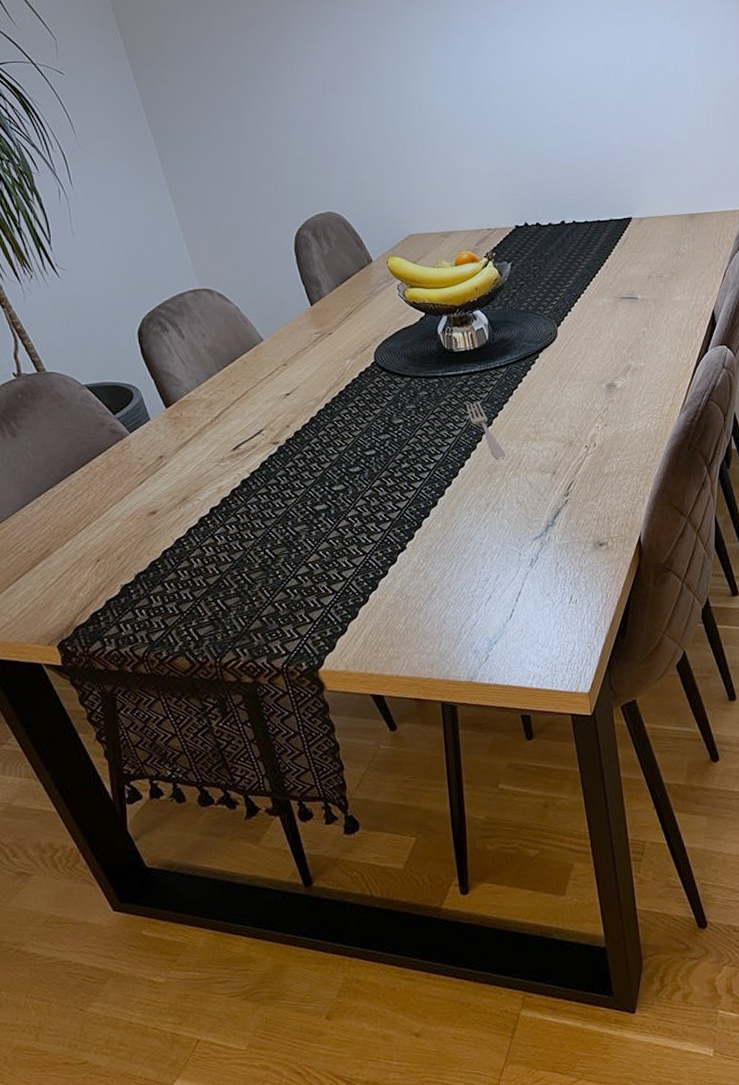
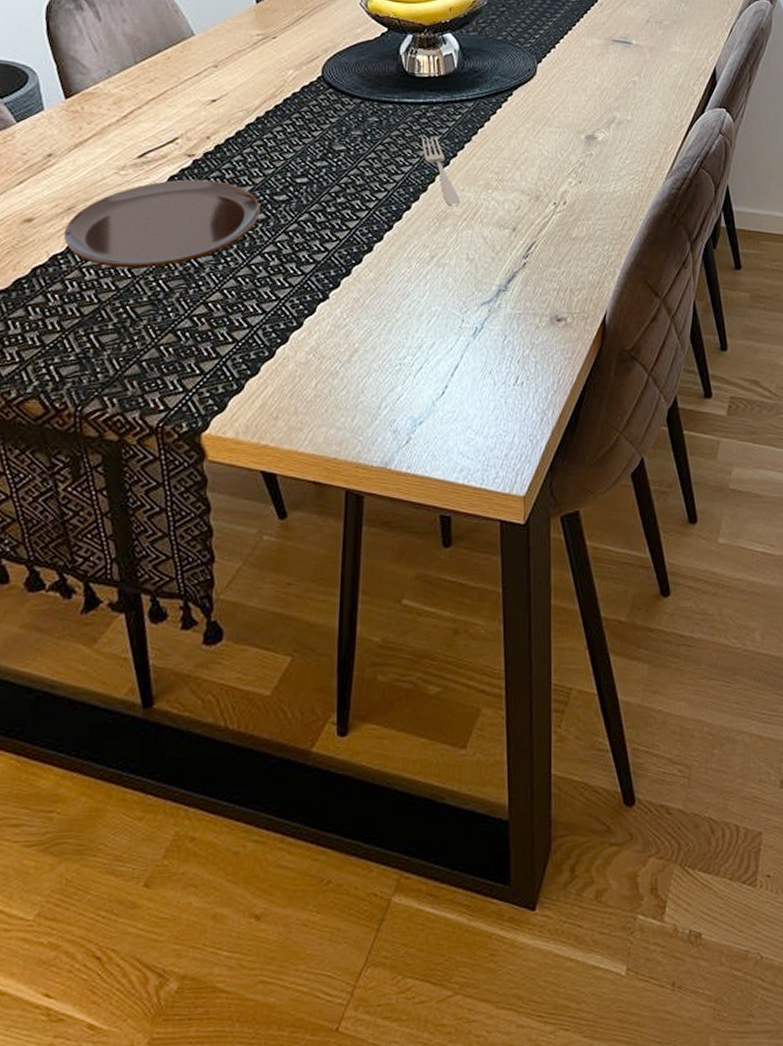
plate: none [182,461,340,543] -> present [63,179,260,269]

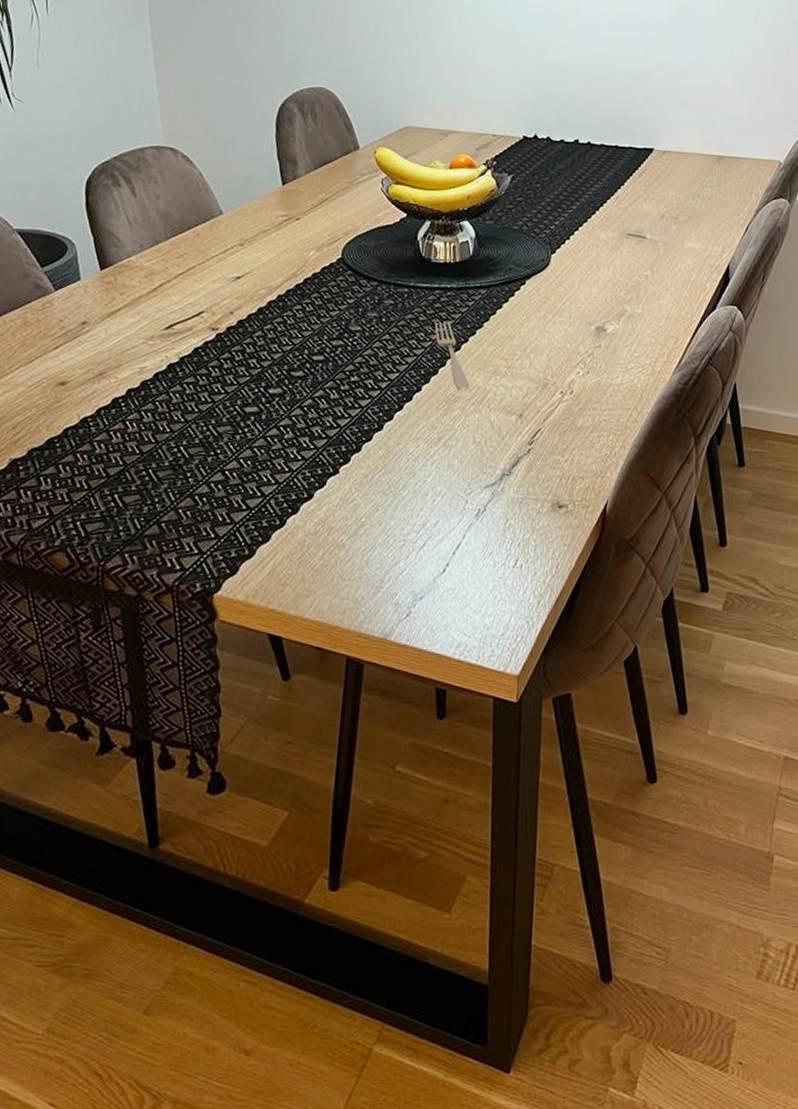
plate: present [63,179,260,269] -> none [93,352,278,435]

